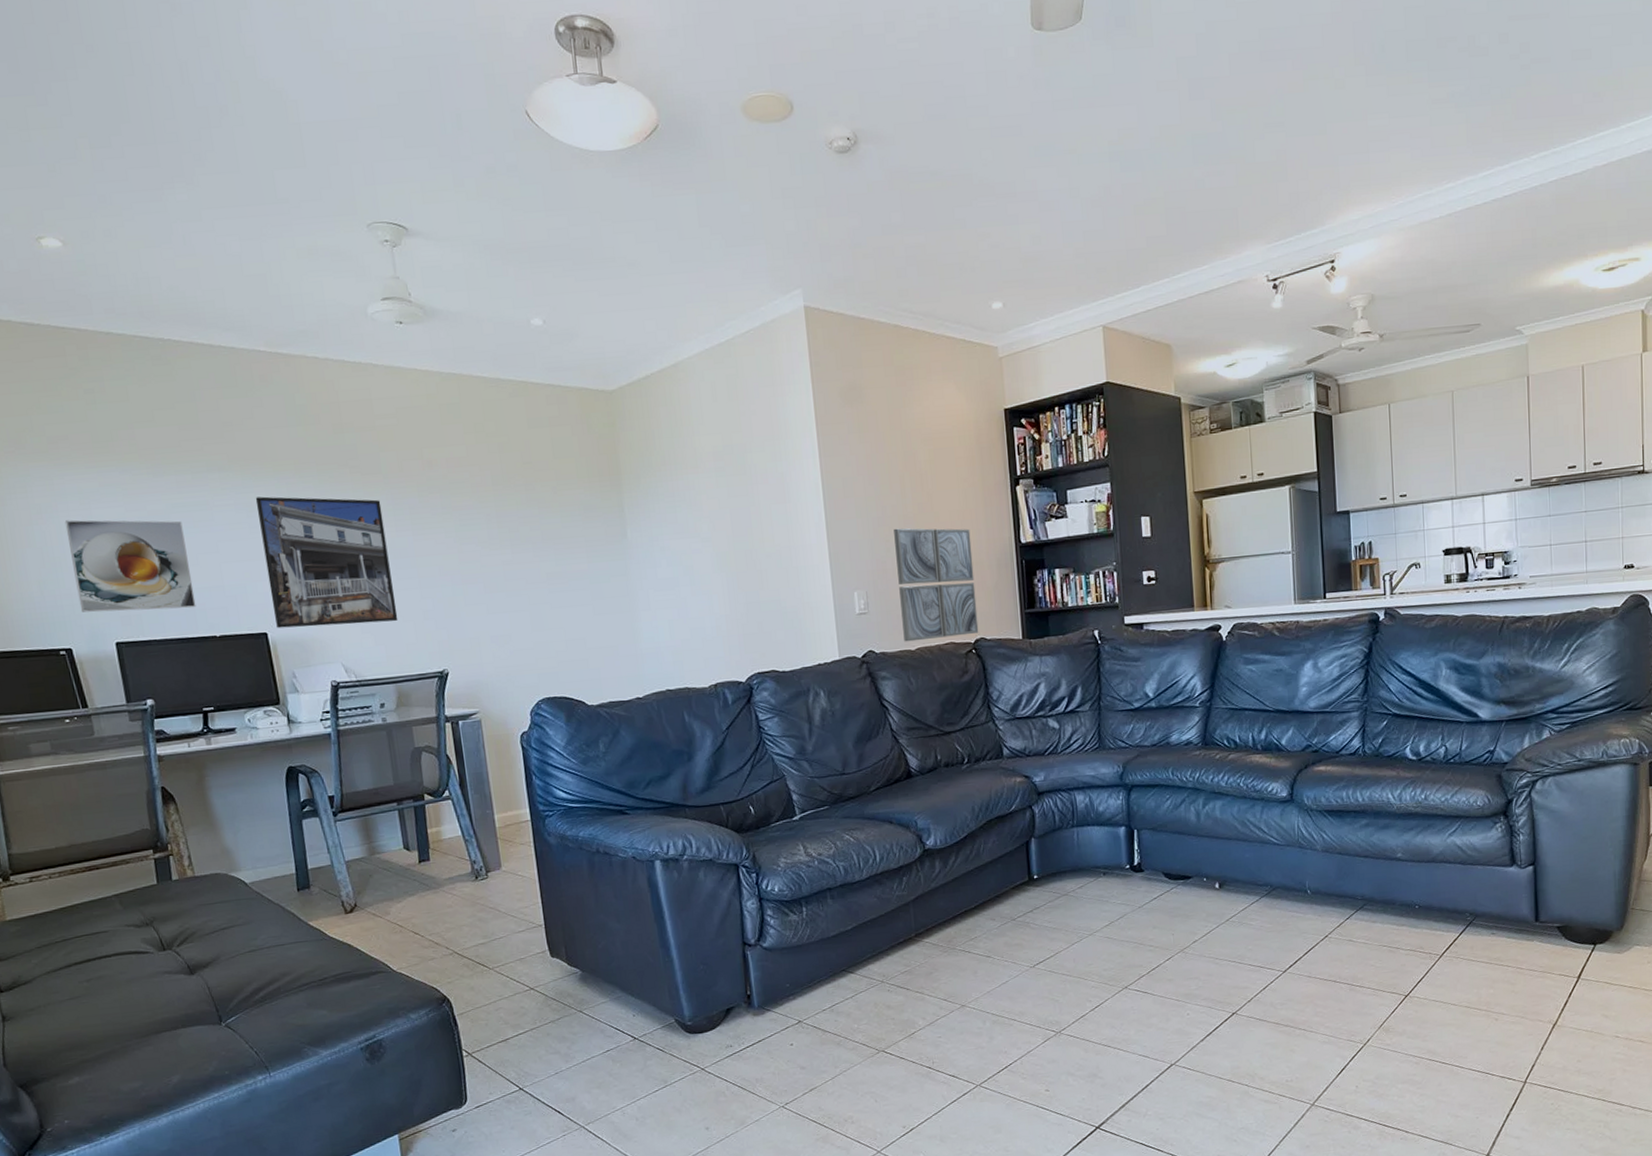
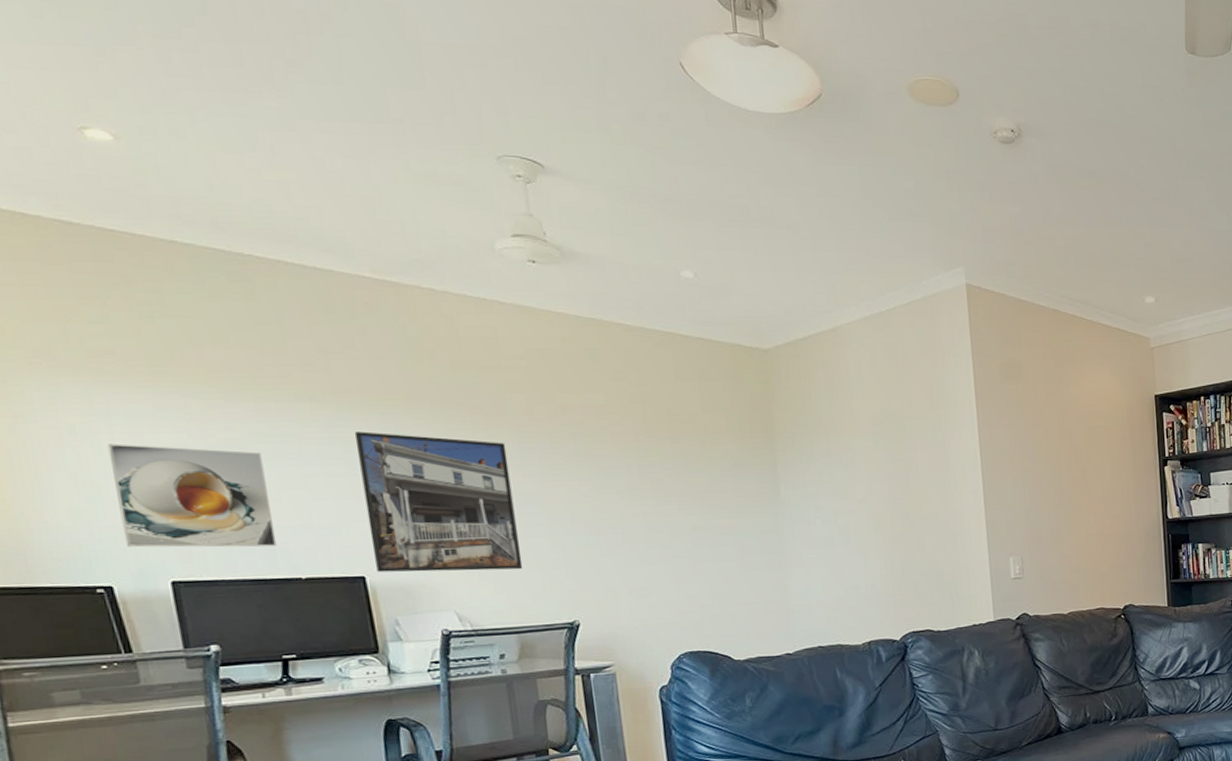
wall art: present [894,528,979,642] -> none [1049,499,1128,606]

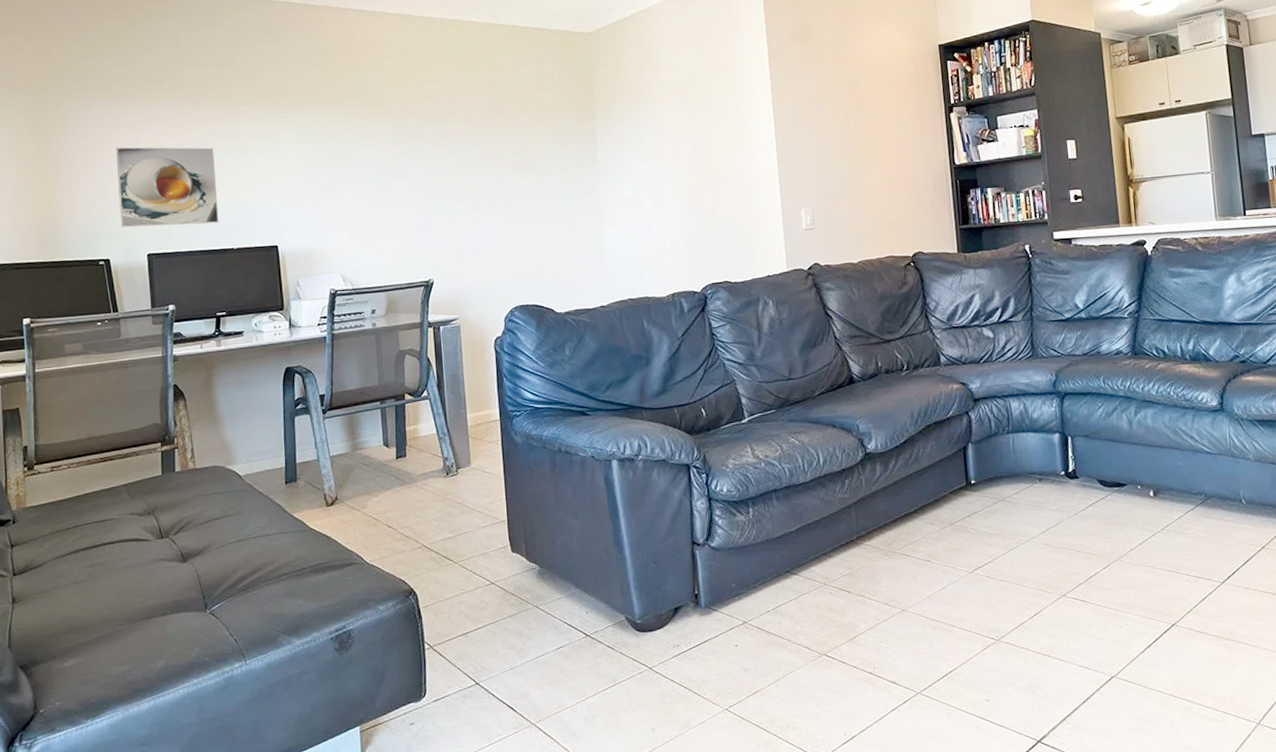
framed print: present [354,431,523,572] -> none [277,126,393,242]

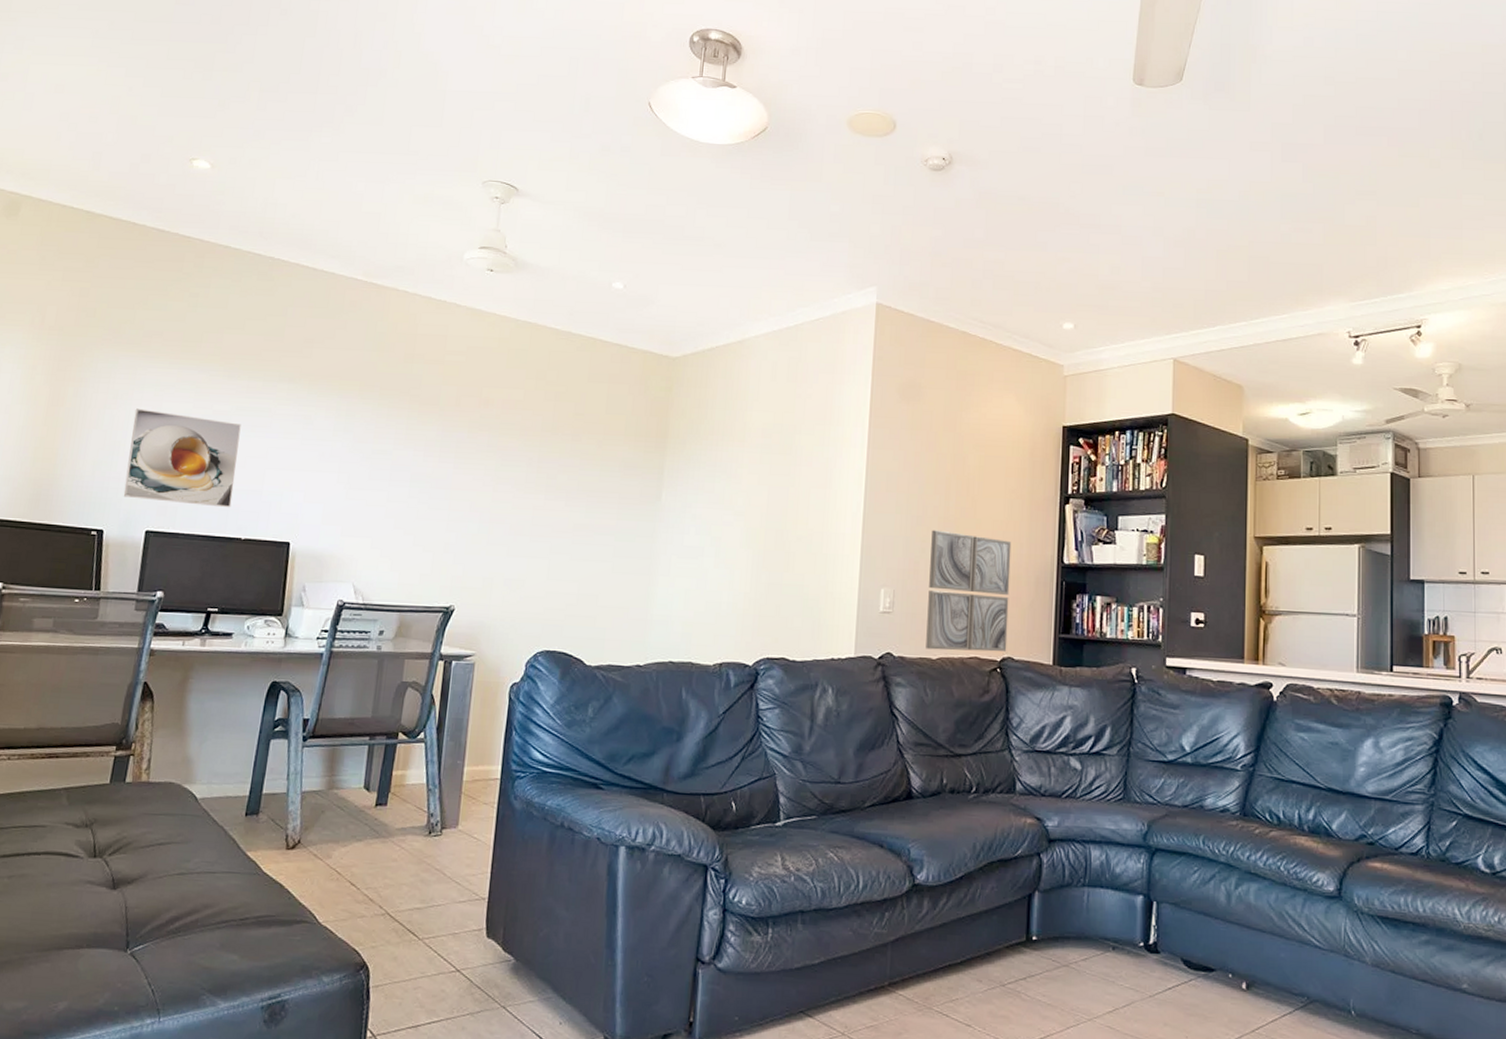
wall art: none [838,151,917,256] -> present [926,530,1012,652]

